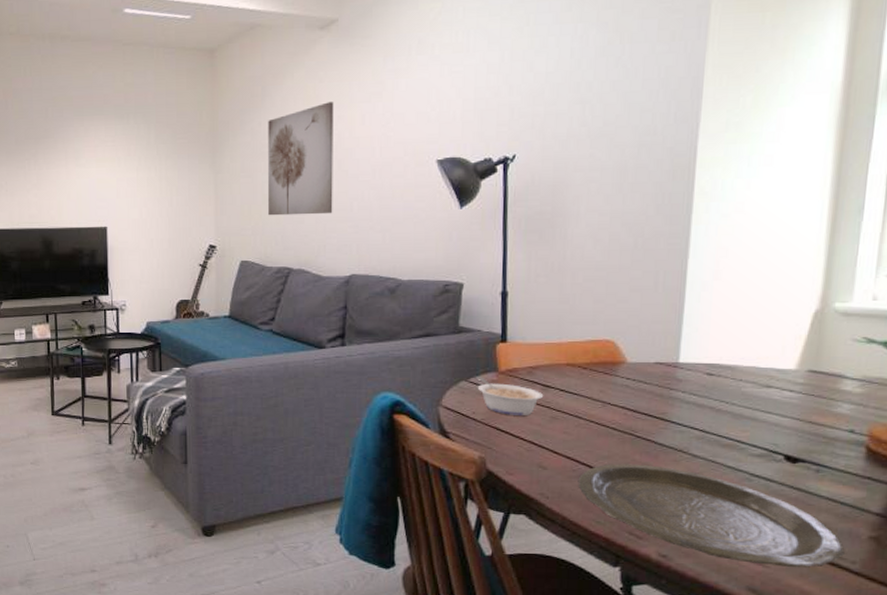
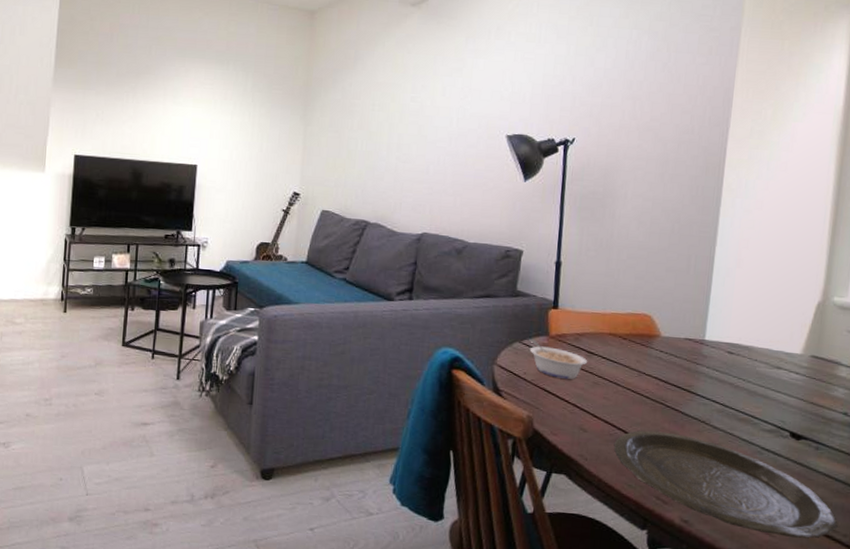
wall art: present [268,102,334,216] -> none [351,72,419,175]

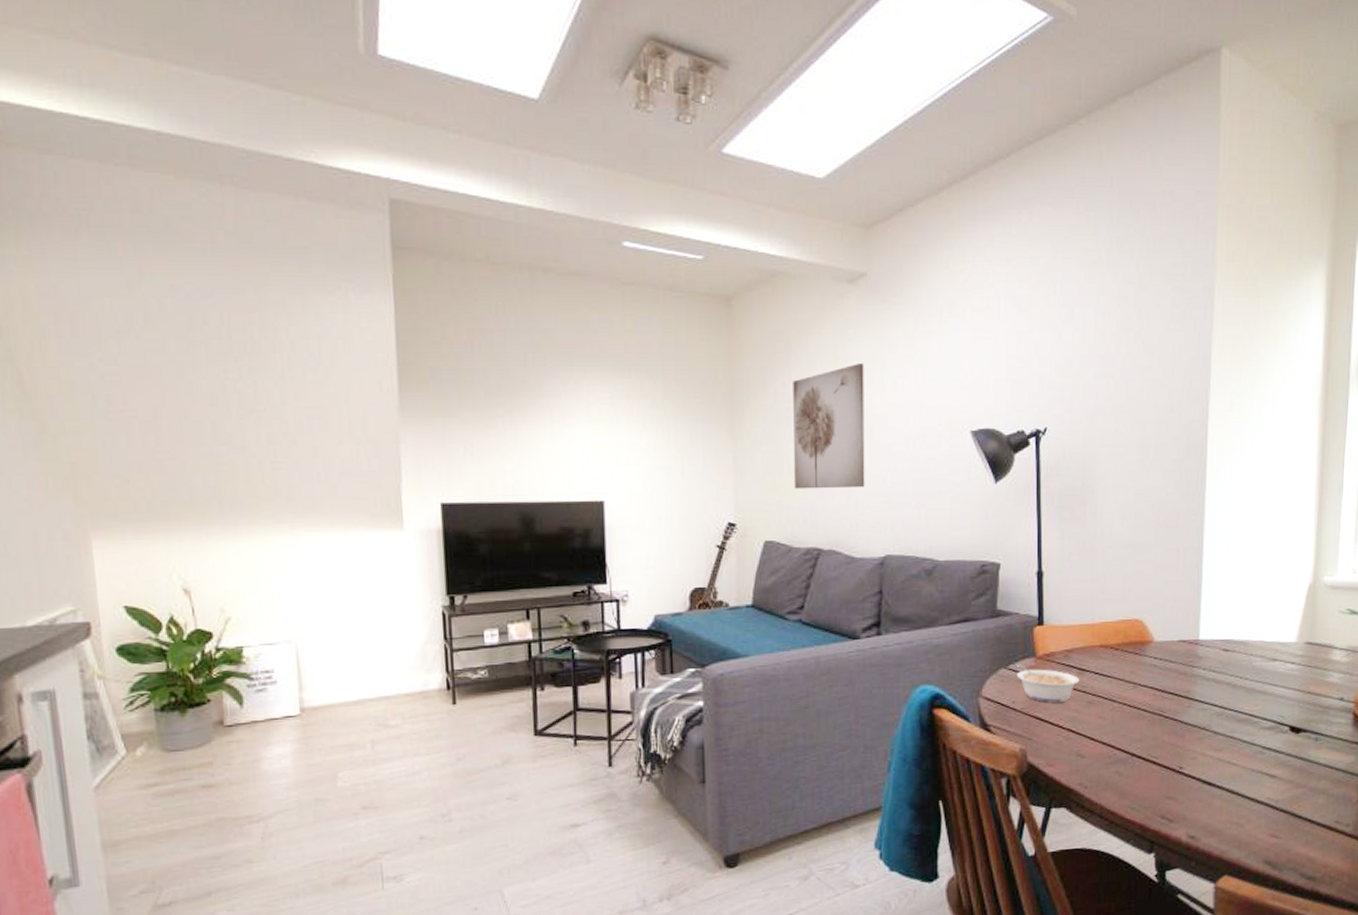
wall art: none [351,72,419,175] -> present [793,364,865,489]
plate: present [613,430,838,539] -> none [1113,745,1340,836]

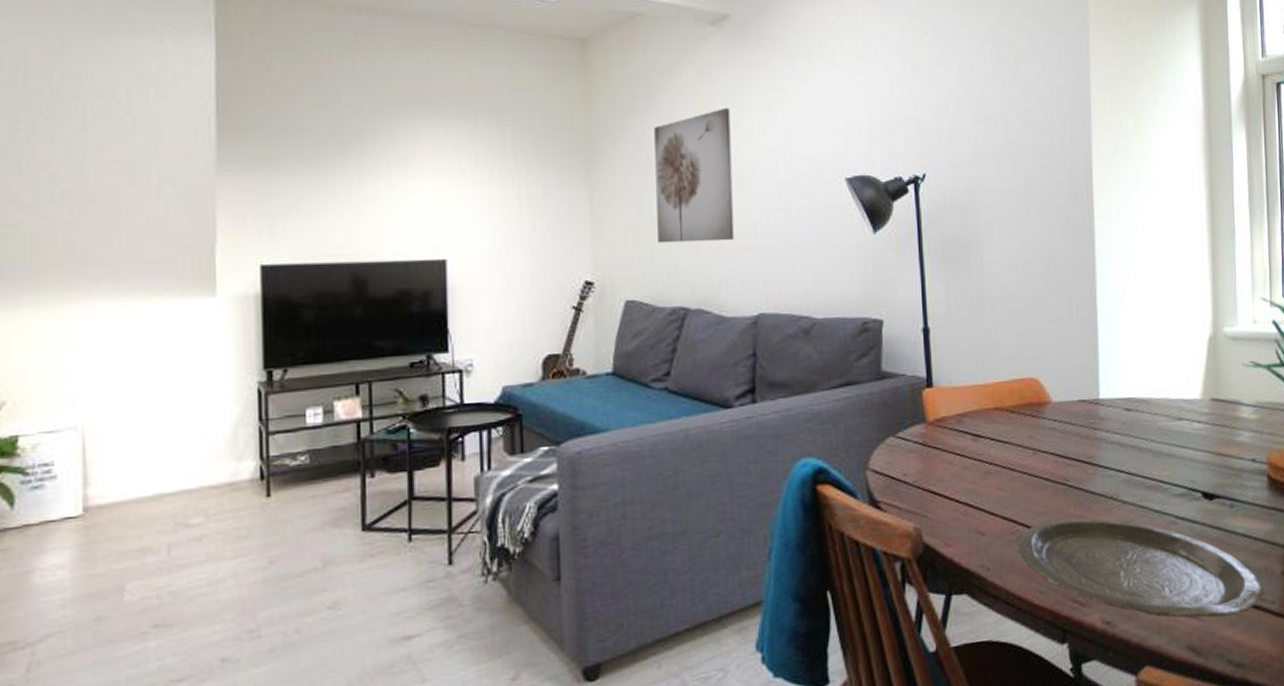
legume: present [1016,663,1080,703] -> none [905,430,975,474]
plate: none [1113,745,1340,836] -> present [1017,517,1264,618]

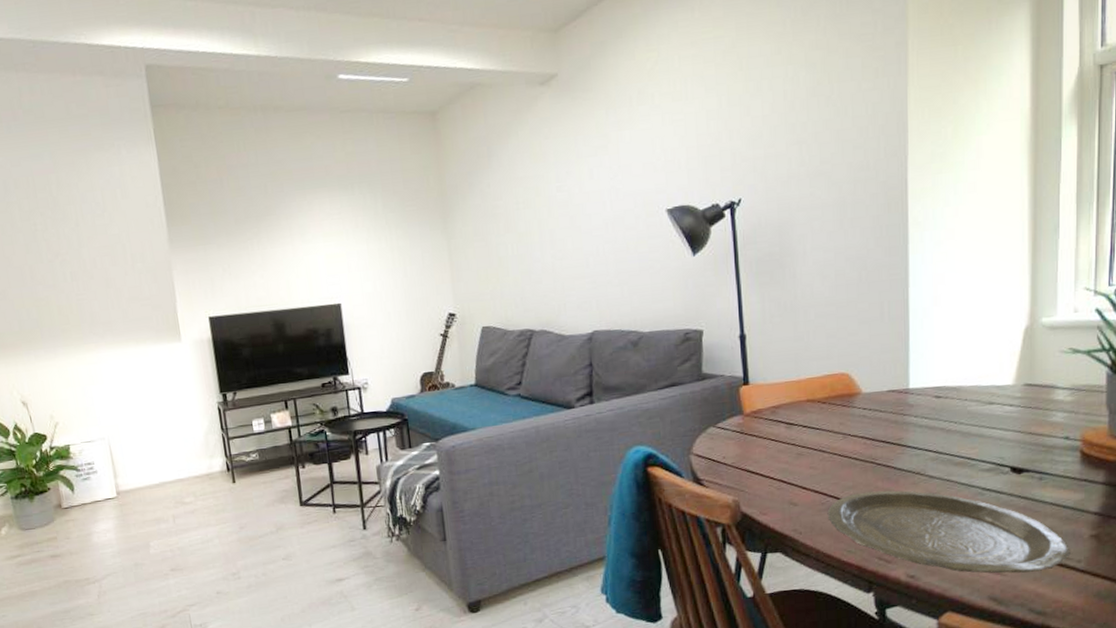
wall art: present [654,108,735,244] -> none [497,158,570,279]

